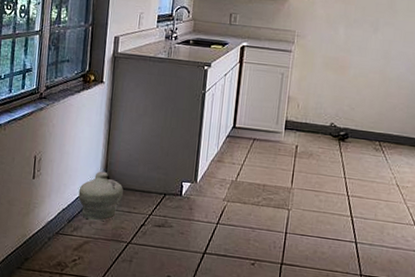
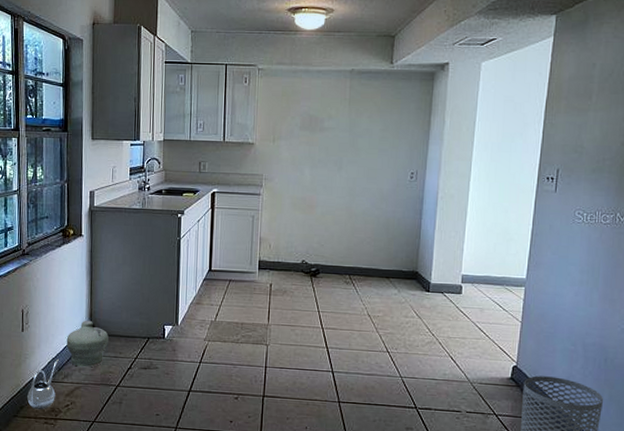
watering can: none [33,211,69,264] -> present [27,360,59,410]

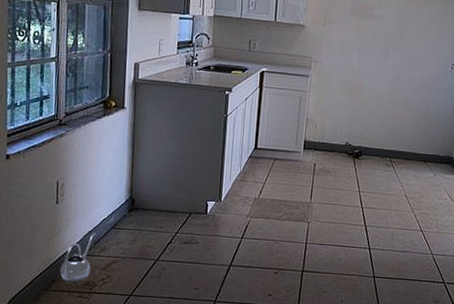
jar: present [66,320,109,367] -> none [104,193,149,241]

